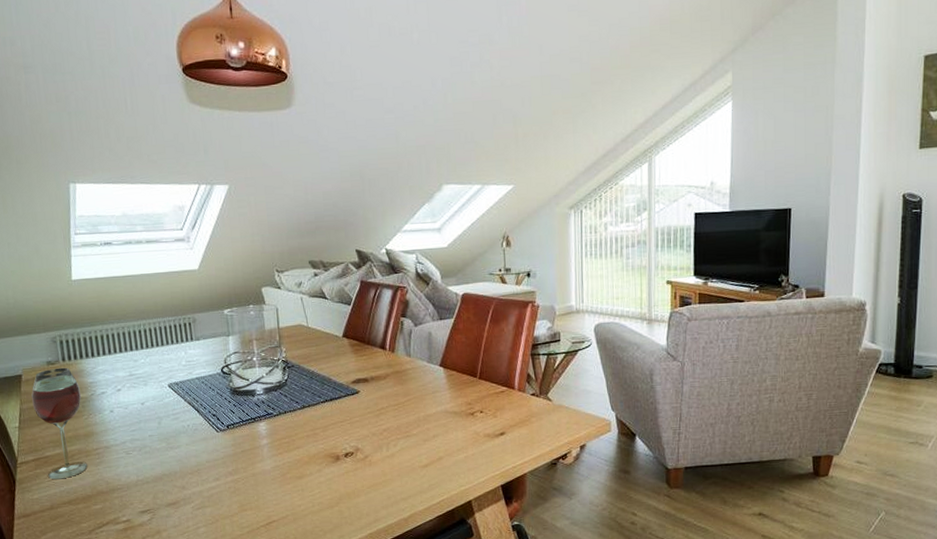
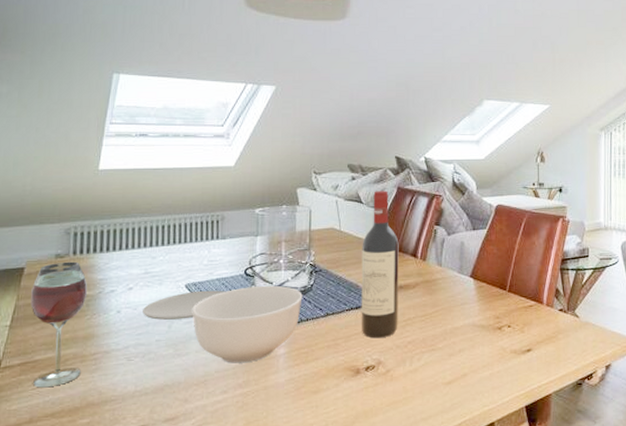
plate: none [133,388,207,417] -> present [143,290,226,320]
bowl: none [177,381,279,454] -> present [192,285,303,363]
wine bottle: none [330,285,373,428] -> present [361,191,399,339]

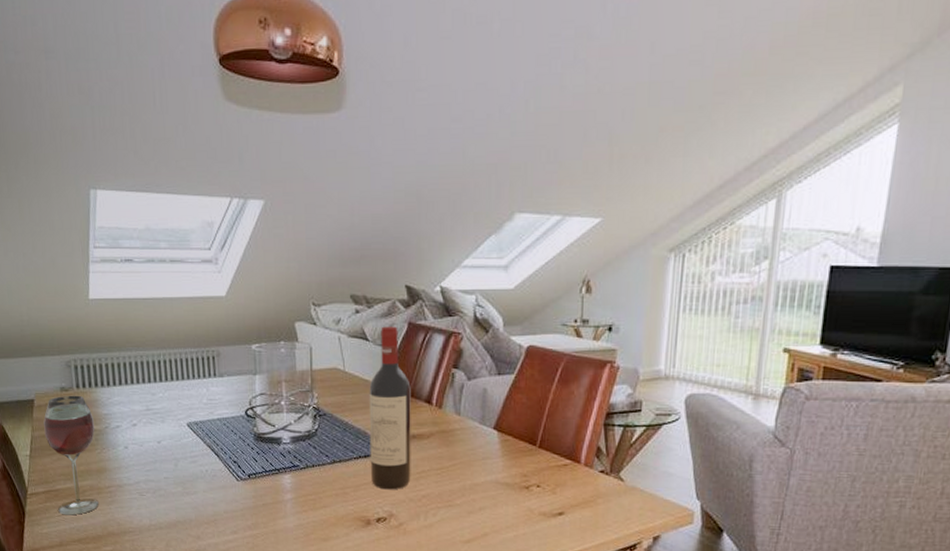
plate: present [143,290,226,320] -> none [149,430,228,458]
bowl: present [192,285,303,363] -> none [196,428,307,506]

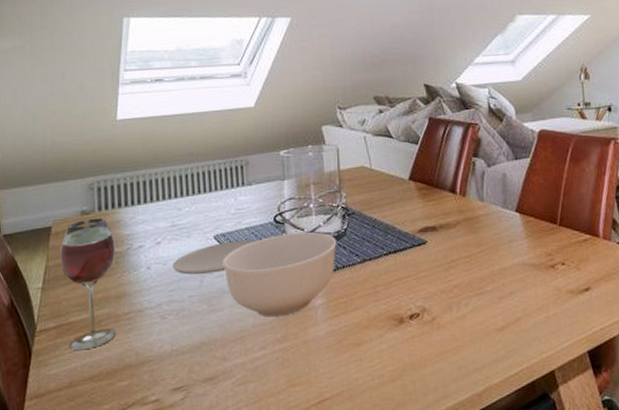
plate: none [149,430,228,458] -> present [173,240,257,275]
bowl: none [196,428,307,506] -> present [223,231,337,317]
wine bottle: present [369,326,411,490] -> none [395,122,441,284]

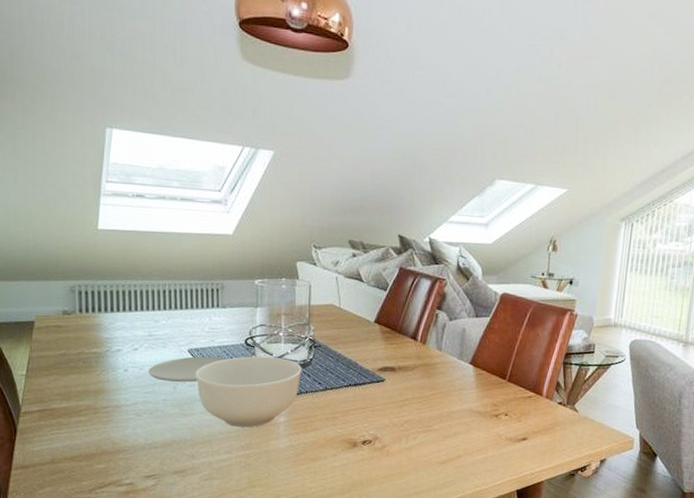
wineglass: present [60,217,116,351] -> none [43,318,96,434]

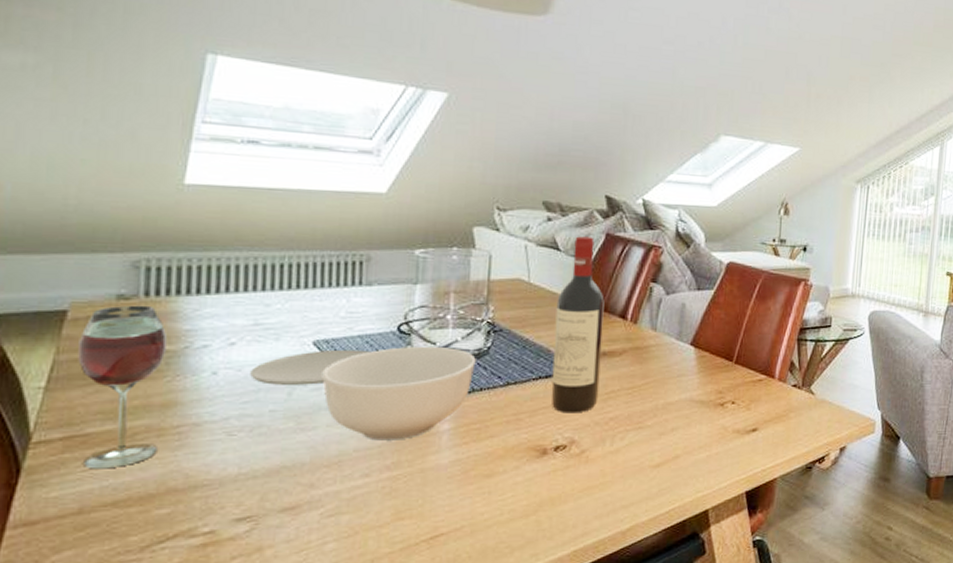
wineglass: none [43,318,96,434] -> present [78,305,168,469]
wine bottle: none [359,270,399,416] -> present [551,236,605,414]

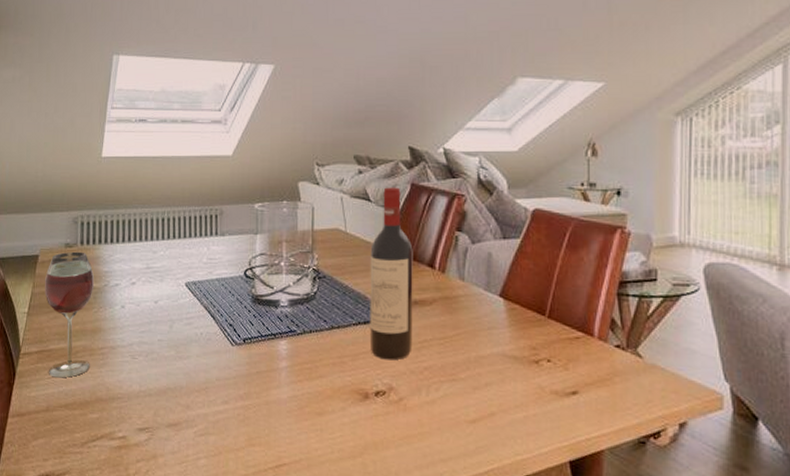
plate: present [250,349,371,385] -> none [145,290,226,320]
bowl: present [322,346,476,441] -> none [192,289,305,373]

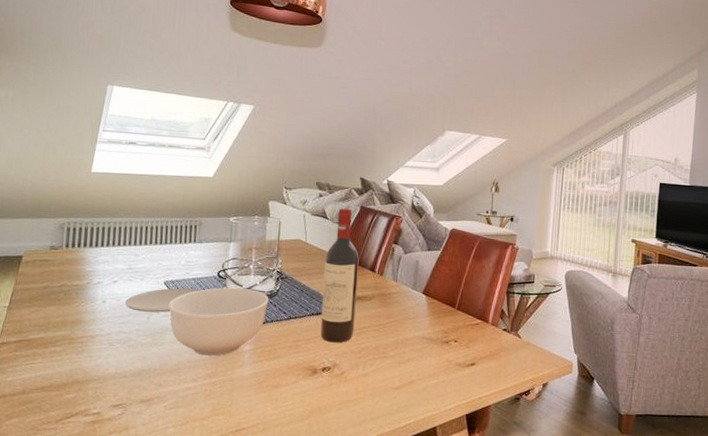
wineglass: present [45,251,95,378] -> none [27,253,78,364]
plate: none [145,290,226,320] -> present [125,288,200,313]
bowl: none [192,289,305,373] -> present [169,287,269,356]

